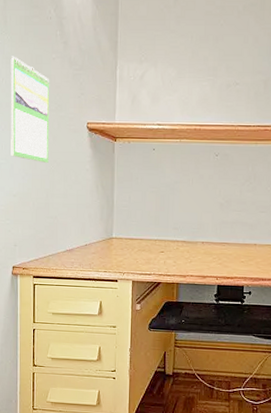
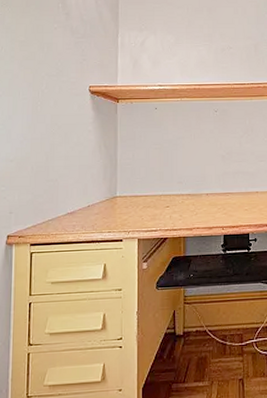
calendar: present [10,56,50,164] -> none [8,26,51,127]

